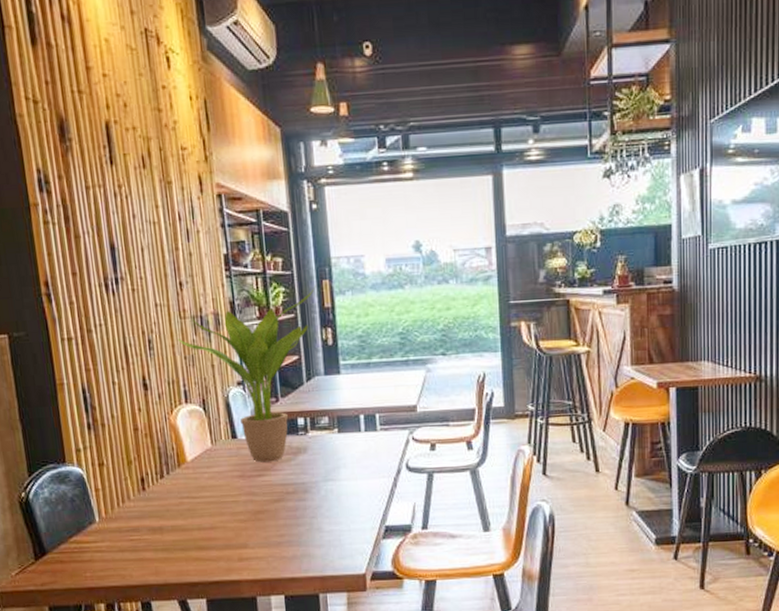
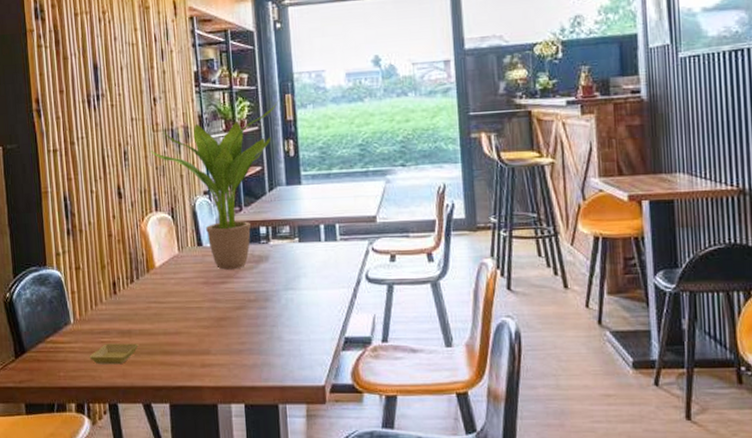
saucer: none [118,540,171,563] -> present [89,343,139,365]

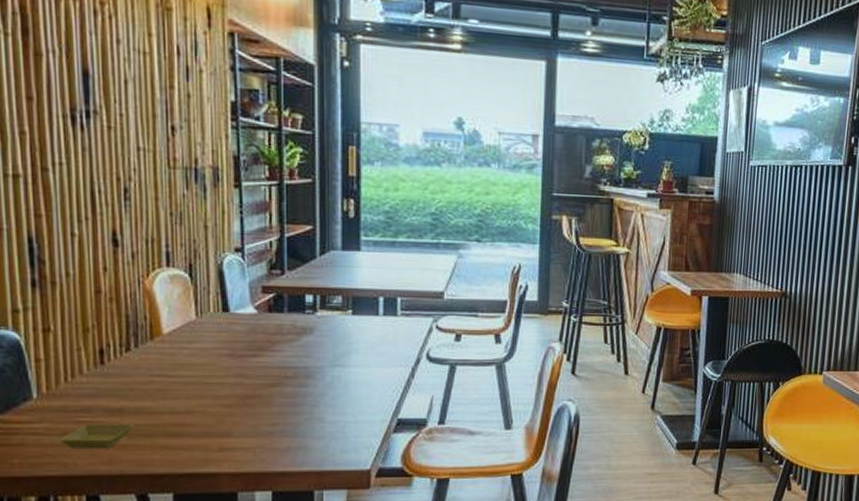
potted plant: present [150,99,279,270] -> none [163,150,341,341]

